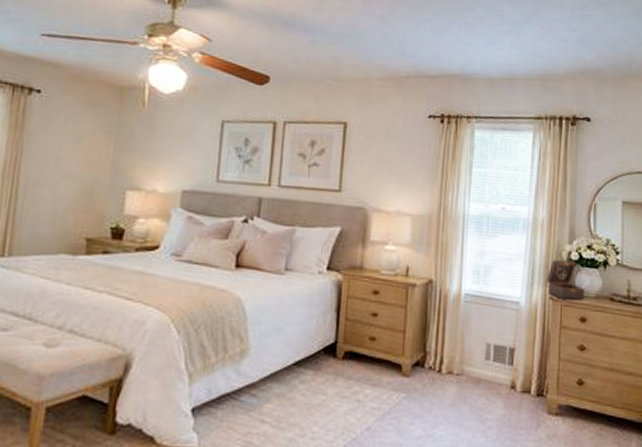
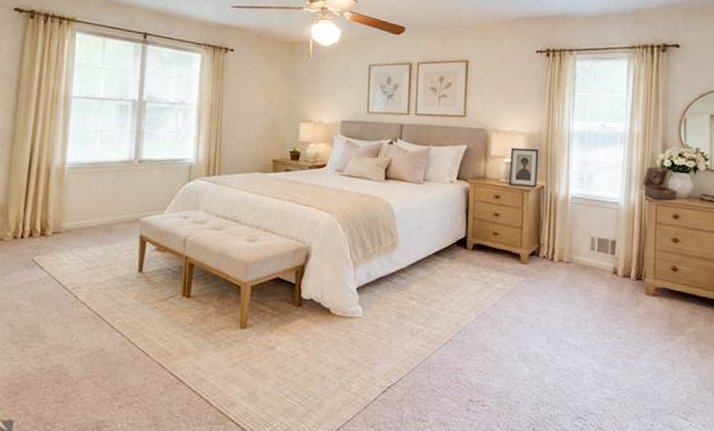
picture frame: none [391,231,428,282] -> present [509,147,539,188]

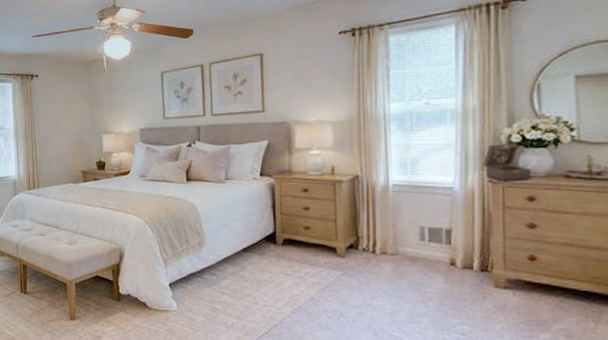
picture frame: present [509,147,539,188] -> none [317,137,351,179]

